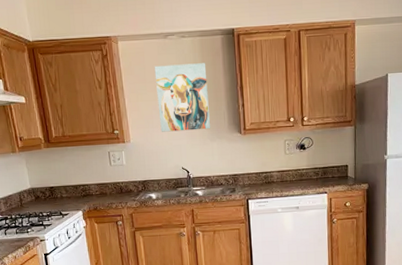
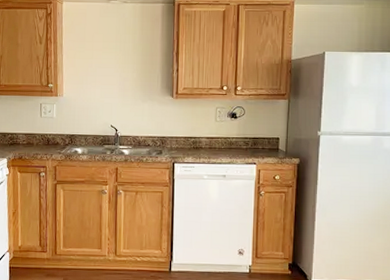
wall art: present [154,63,211,132] -> none [94,27,145,91]

